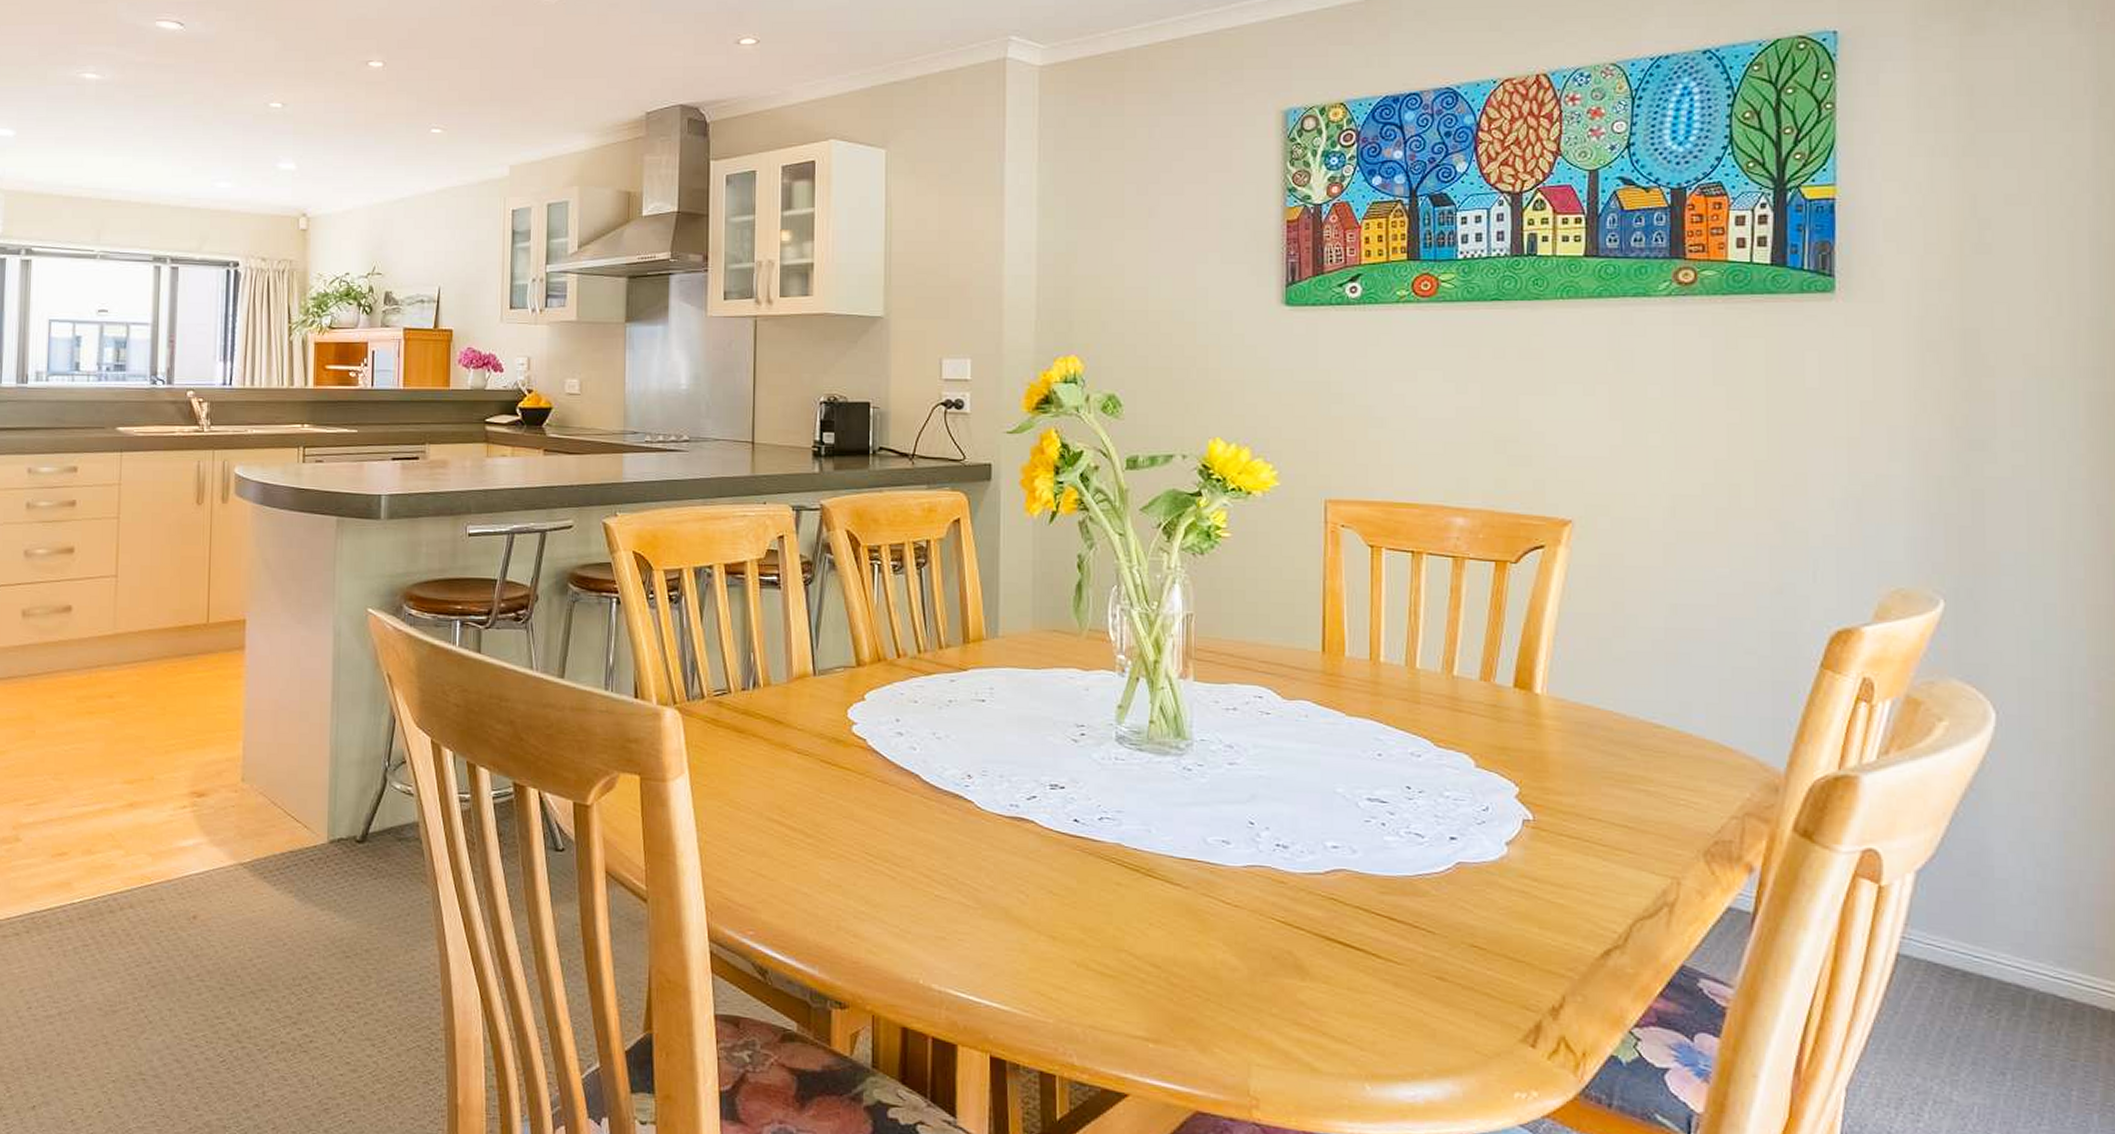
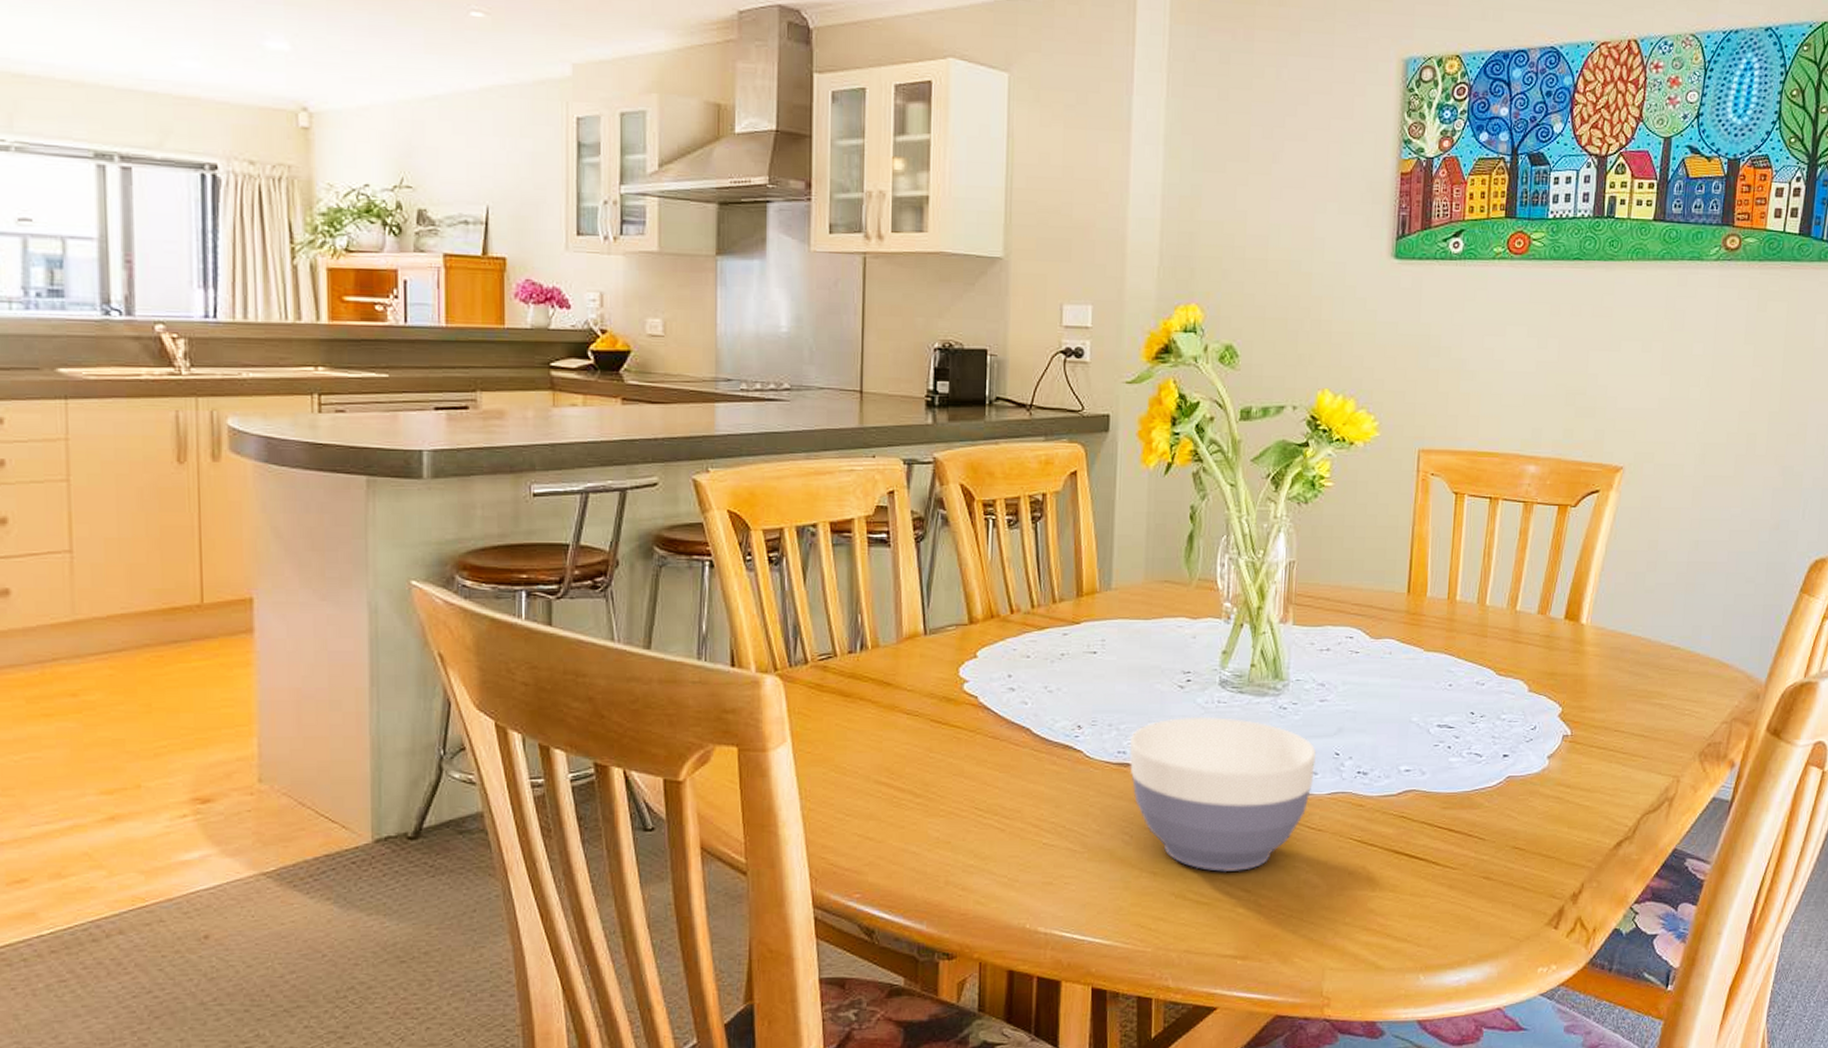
bowl: none [1022,772,1228,944] -> present [1129,716,1317,873]

